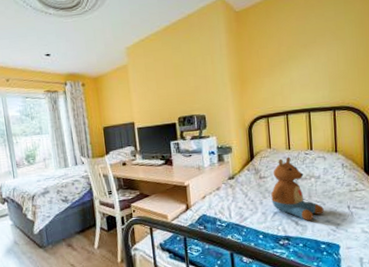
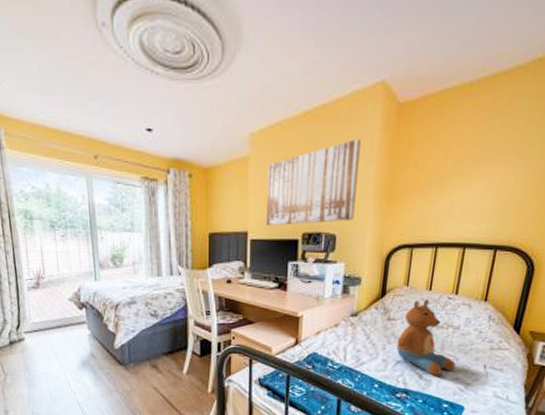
wall art: none [143,40,217,115] -> present [265,138,361,225]

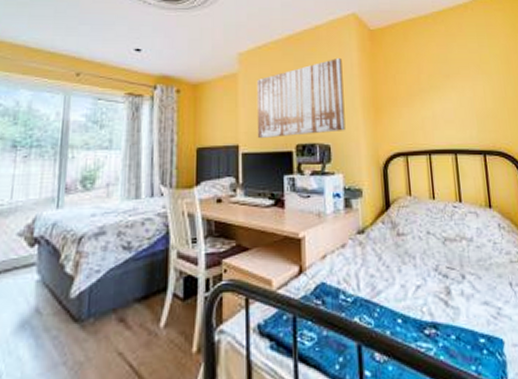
stuffed toy: present [396,298,456,376] -> none [412,208,480,301]

